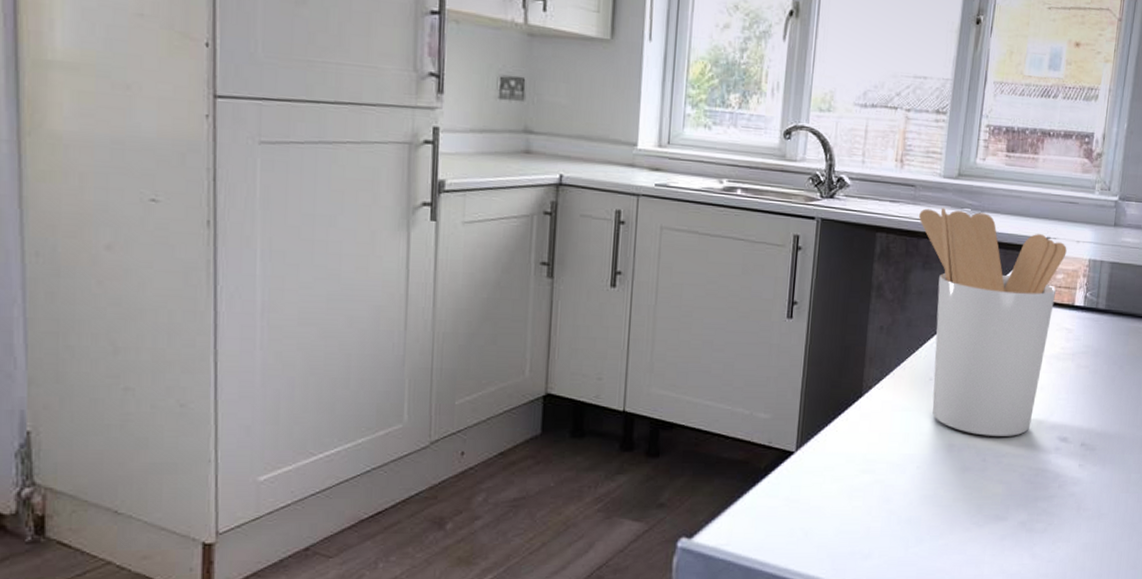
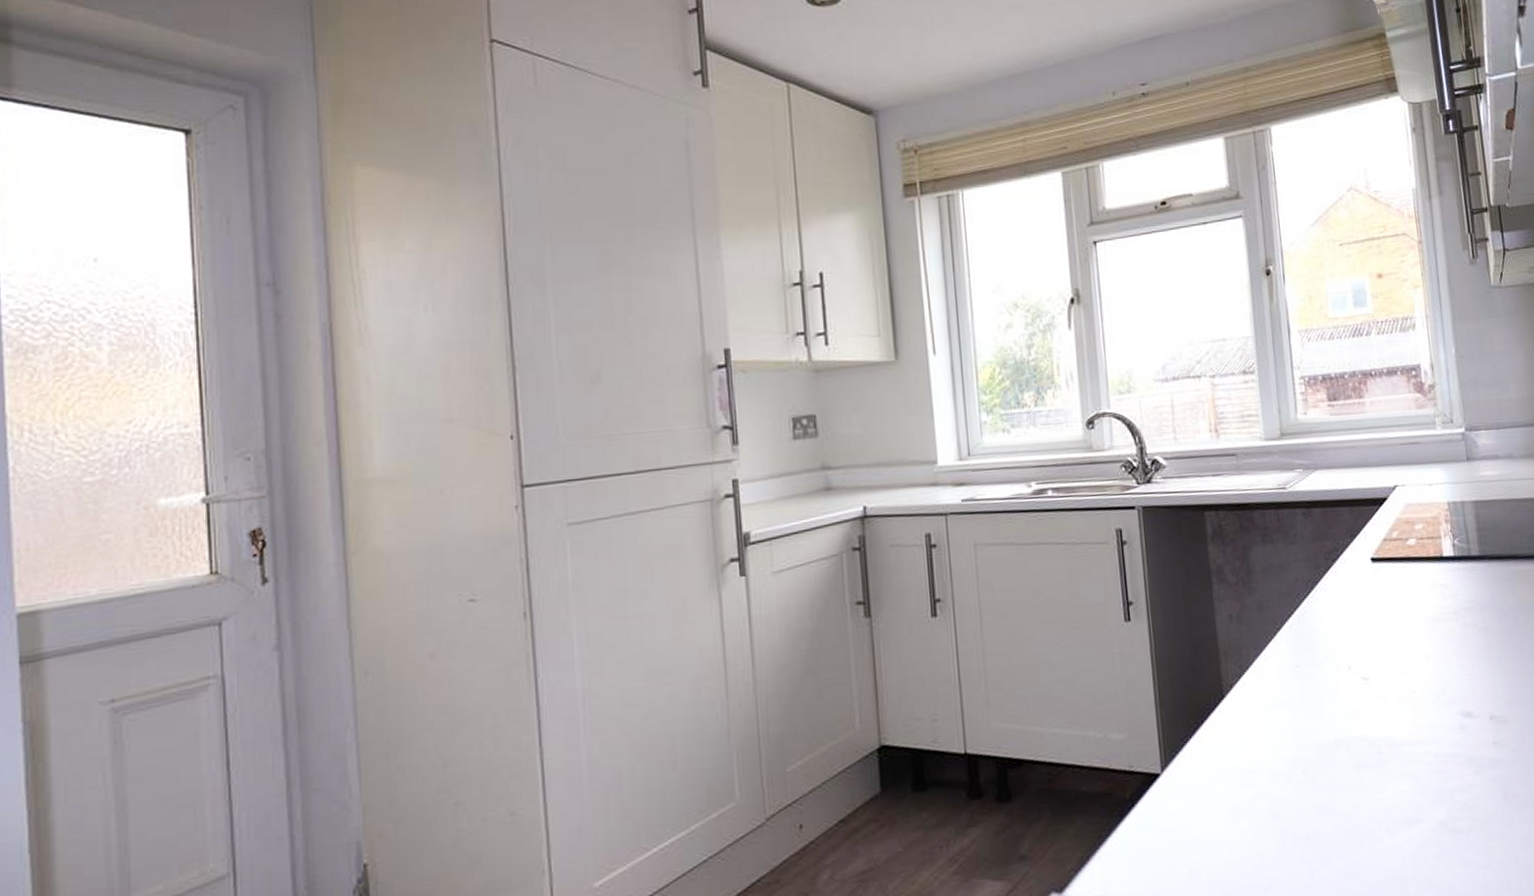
utensil holder: present [919,207,1067,436] -> none [1247,470,1425,724]

